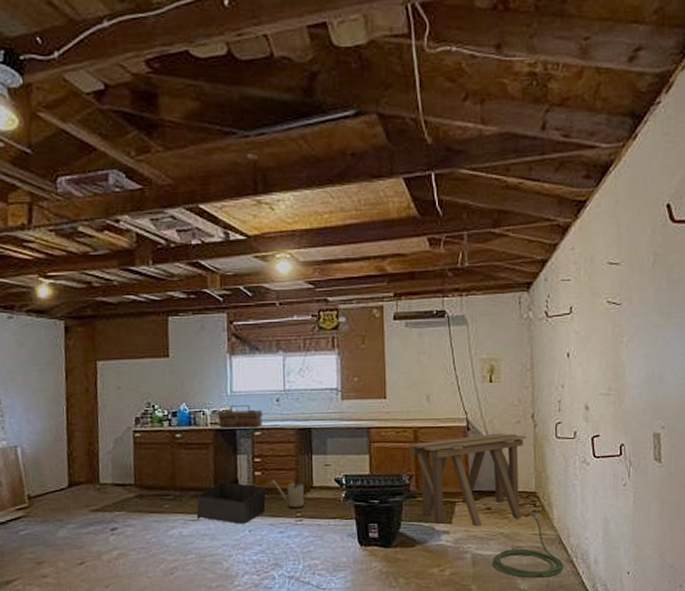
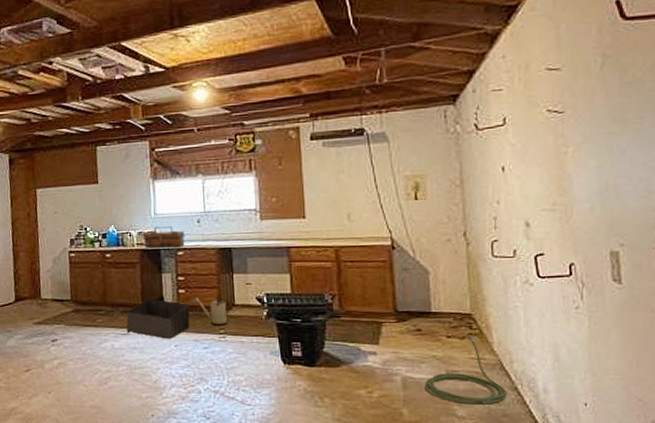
trestle table: present [409,433,527,526] -> none [330,252,459,348]

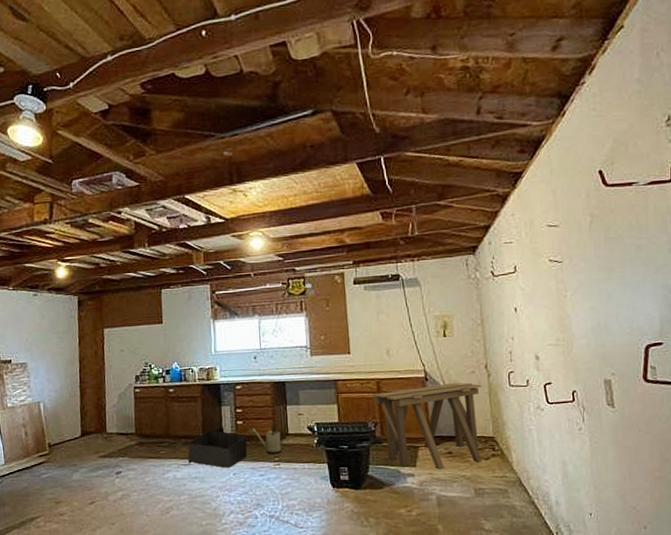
toolbox: present [143,226,186,249] -> none [204,363,243,384]
trestle table: none [330,252,459,348] -> present [373,382,482,469]
cable: present [425,335,507,405] -> none [457,456,526,519]

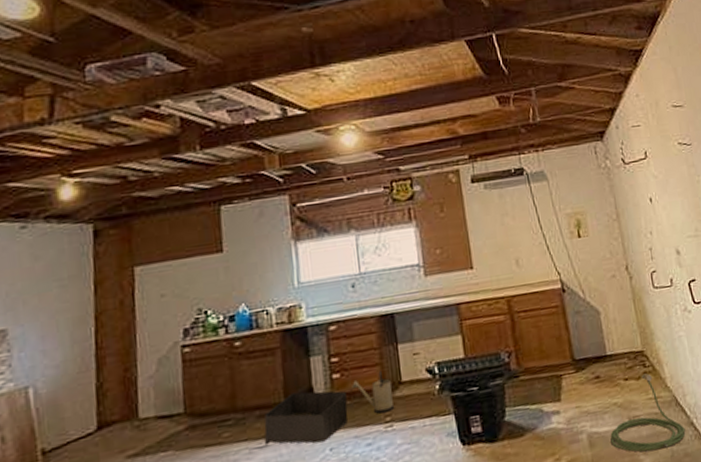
trestle table: present [373,382,482,469] -> none [503,289,634,404]
cable: none [457,456,526,519] -> present [610,373,686,452]

